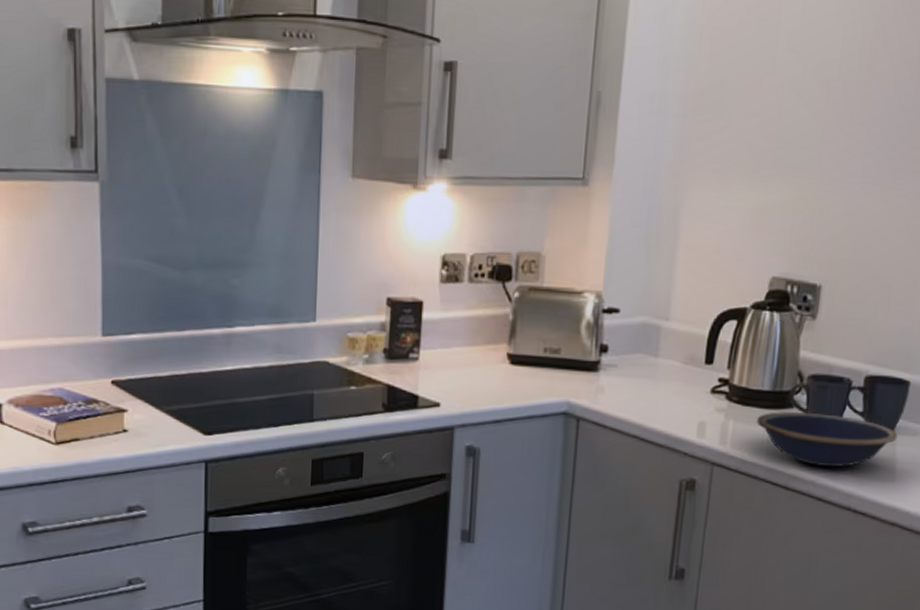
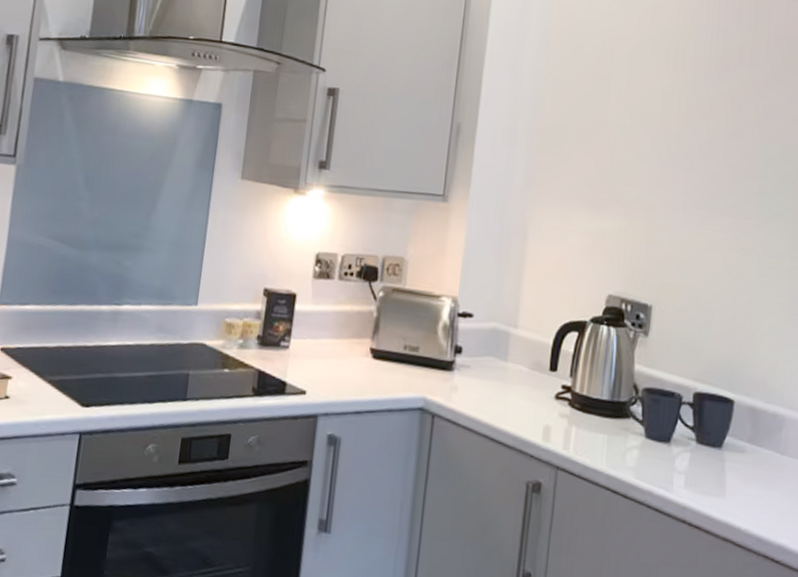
bowl: present [756,412,898,468] -> none [597,421,726,479]

